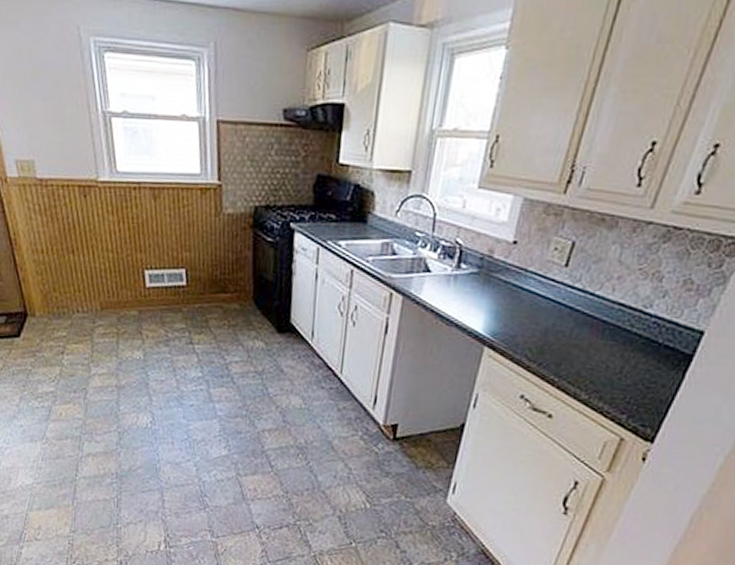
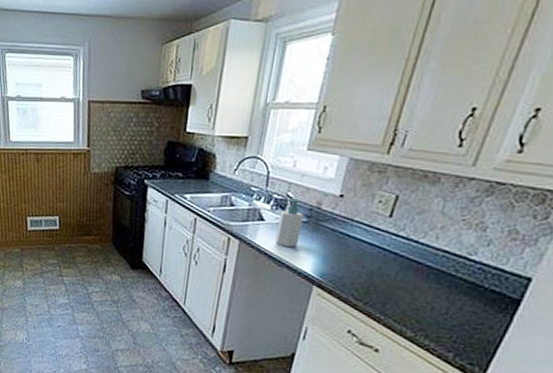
soap bottle: none [442,245,475,303] -> present [275,198,304,248]

